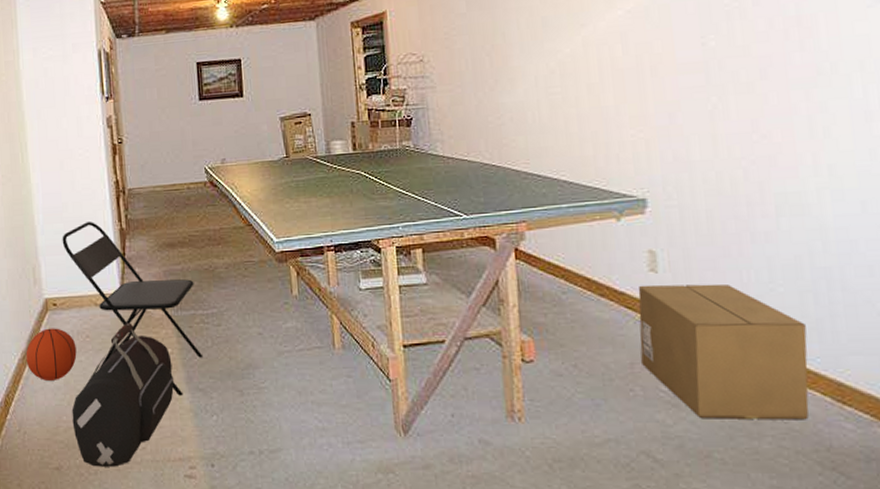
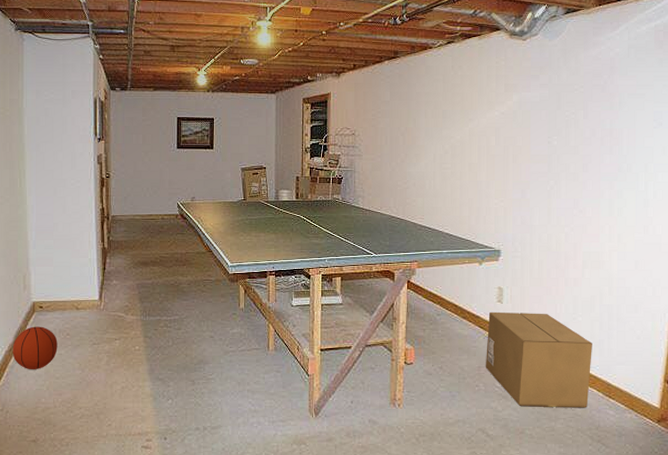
folding chair: present [62,222,204,396] -> none [51,240,165,384]
duffel bag: present [72,323,174,467] -> none [50,324,138,440]

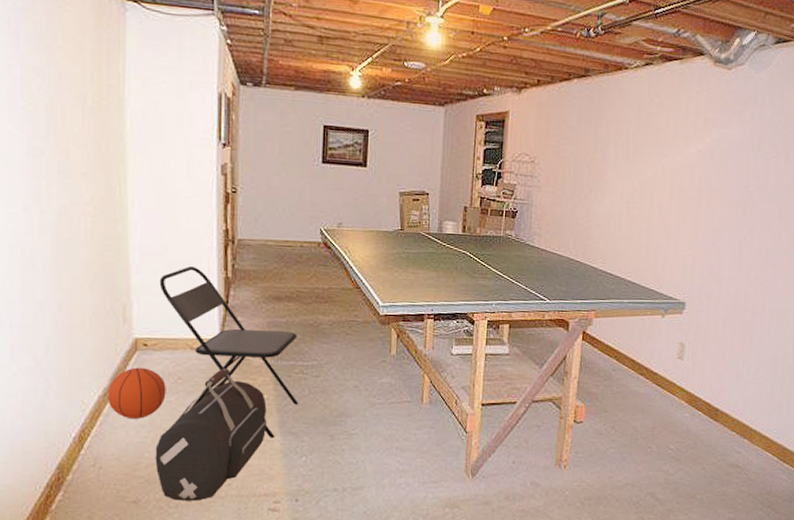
duffel bag: none [50,324,138,440] -> present [155,368,267,501]
folding chair: none [51,240,165,384] -> present [159,266,299,438]
box: present [486,311,592,408] -> none [660,368,772,473]

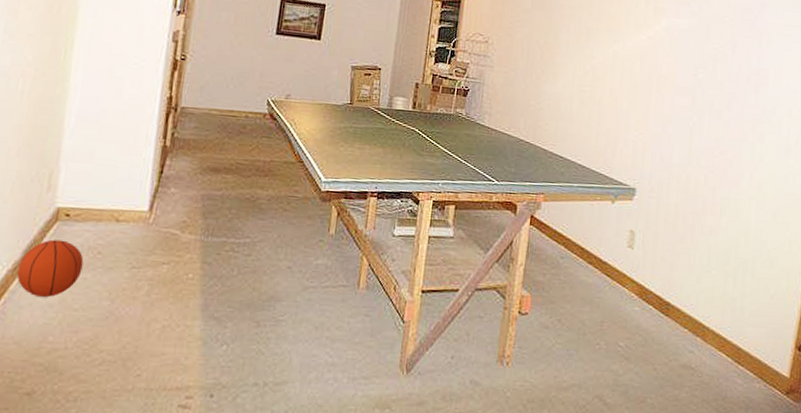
duffel bag: present [155,368,267,501] -> none [58,243,191,394]
folding chair: present [159,266,299,438] -> none [92,133,232,323]

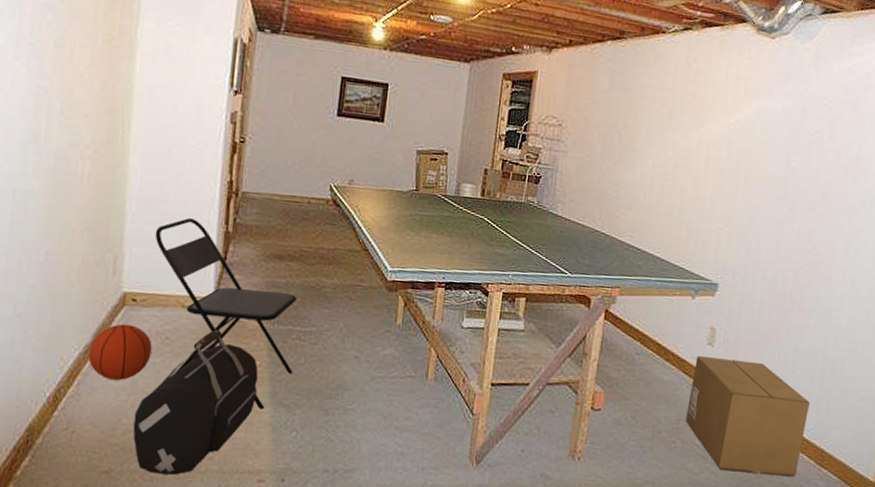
duffel bag: none [58,243,191,394] -> present [133,329,258,475]
folding chair: none [92,133,232,323] -> present [155,218,297,410]
box: none [609,258,725,375] -> present [686,355,810,477]

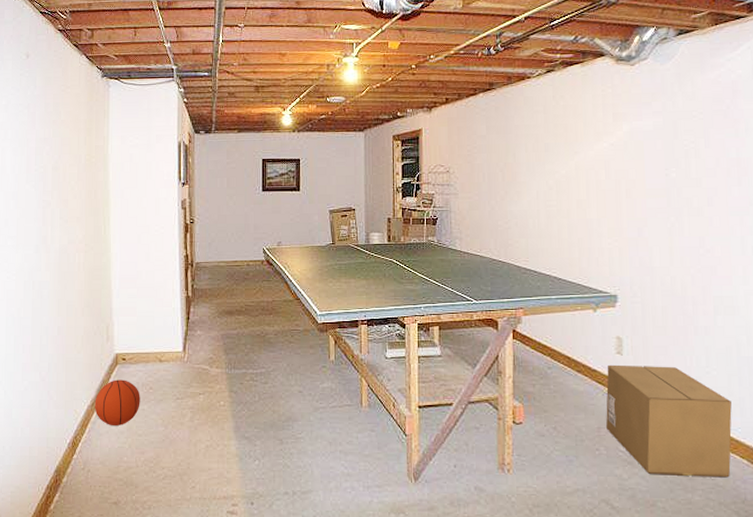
duffel bag: present [133,329,258,475] -> none [132,378,223,503]
folding chair: present [155,218,297,410] -> none [134,289,251,443]

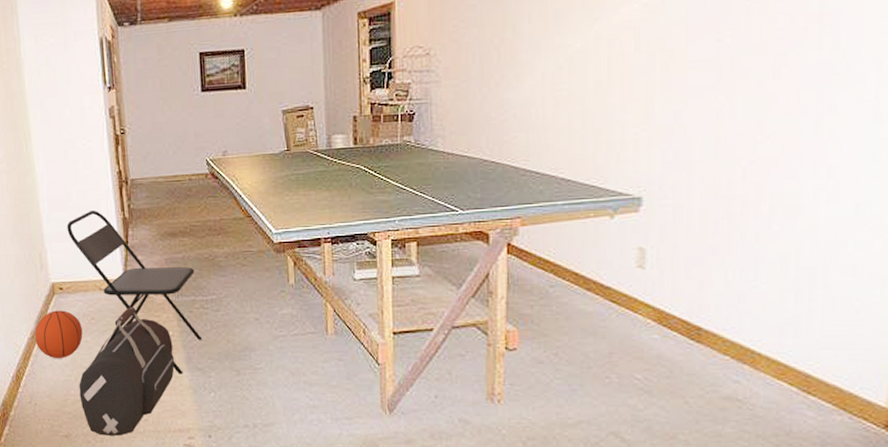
duffel bag: none [132,378,223,503] -> present [79,307,174,436]
folding chair: none [134,289,251,443] -> present [66,211,203,374]
box: present [606,364,732,478] -> none [620,280,783,408]

